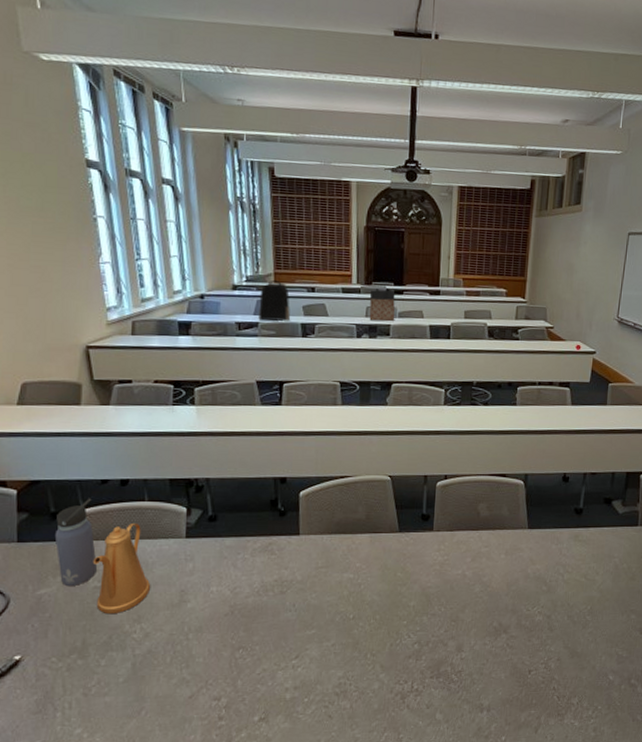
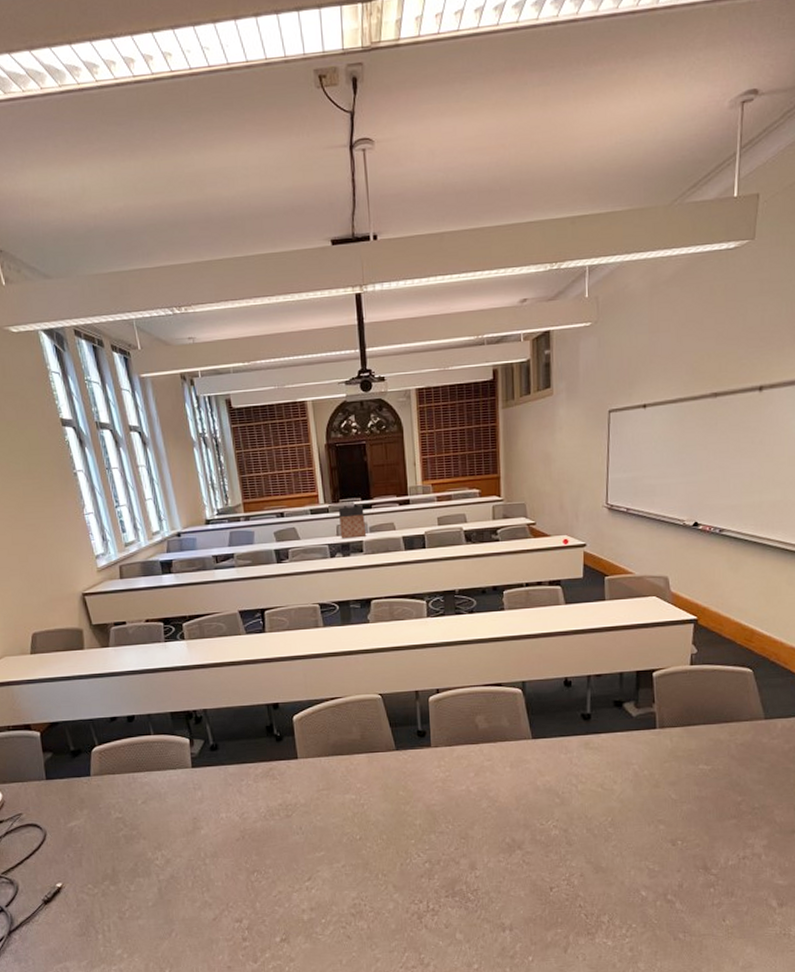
water bottle: present [54,498,97,587] -> none [76,735,117,819]
coffee pot: present [92,522,151,615] -> none [112,756,166,843]
backpack: present [258,279,290,321] -> none [232,509,263,551]

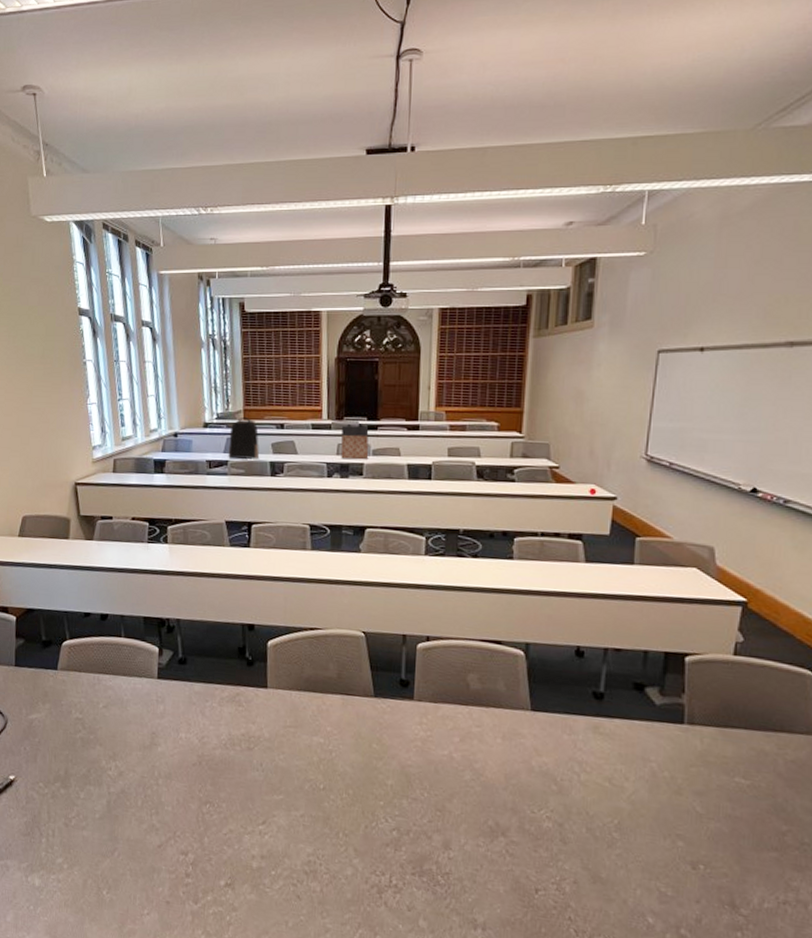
backpack: none [232,509,263,551] -> present [228,416,259,459]

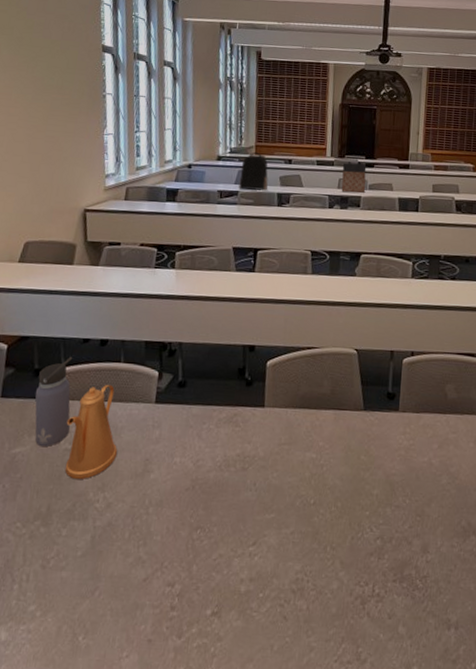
water bottle: none [45,629,79,715] -> present [34,356,73,447]
coffee pot: none [75,658,126,748] -> present [64,384,118,480]

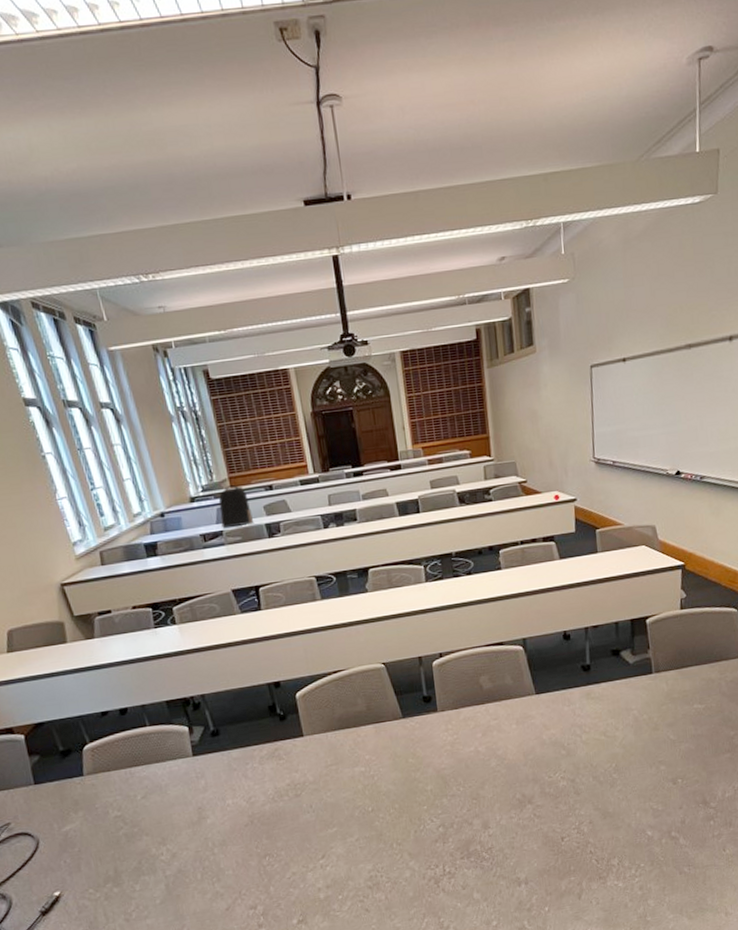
water bottle: present [34,356,73,447] -> none [66,731,114,820]
coffee pot: present [64,384,118,480] -> none [108,748,169,841]
bag: present [341,161,367,193] -> none [328,472,359,509]

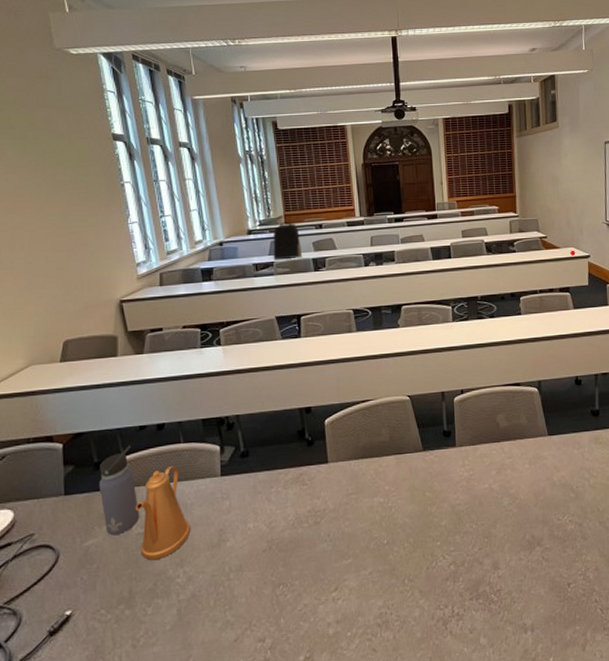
water bottle: none [66,731,114,820] -> present [98,445,139,536]
coffee pot: none [108,748,169,841] -> present [135,465,191,561]

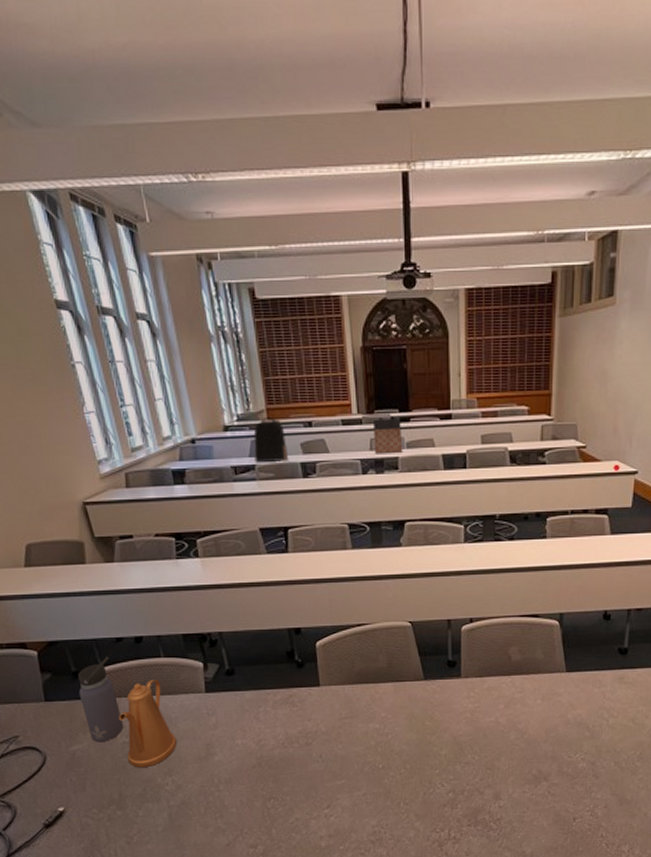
bag: none [372,217,397,249] -> present [372,416,402,454]

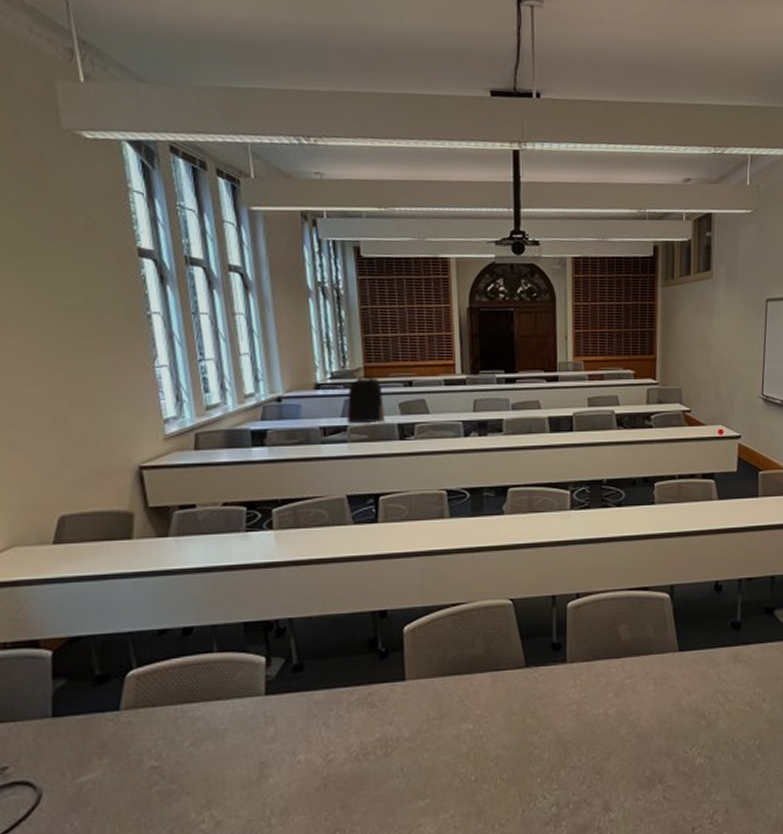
water bottle: present [78,656,123,743] -> none [100,653,154,770]
coffee pot: present [118,679,177,768] -> none [148,680,223,802]
bag: present [372,416,402,454] -> none [477,377,507,416]

